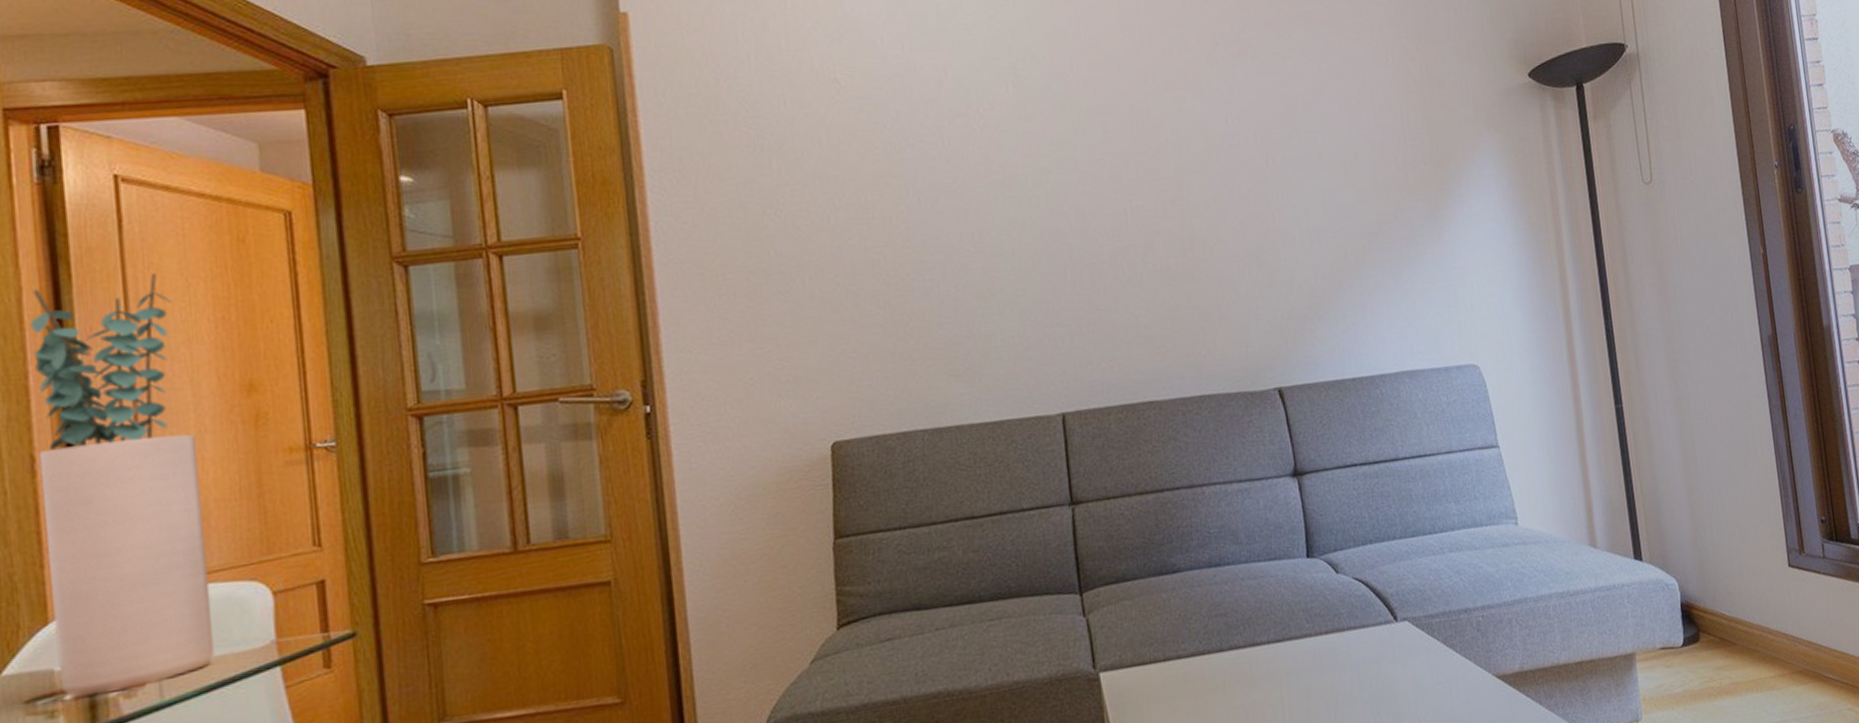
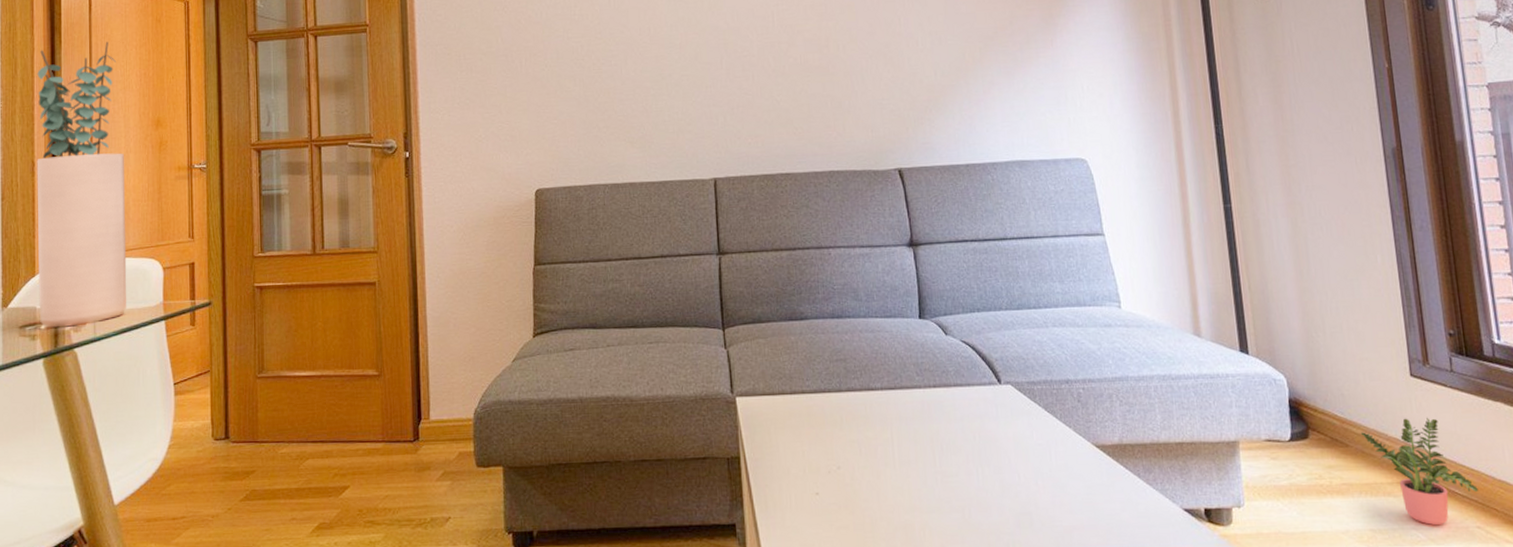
potted plant: none [1746,606,1849,714] -> present [1360,417,1478,526]

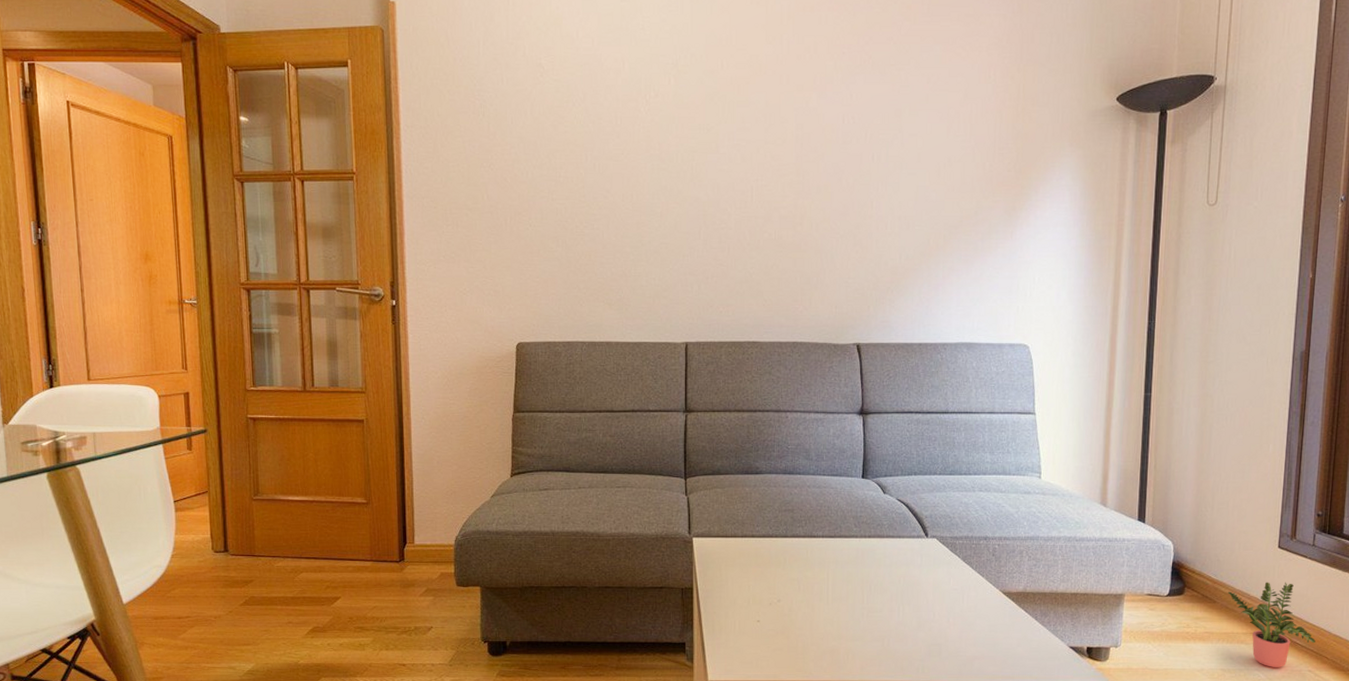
vase: present [37,42,127,328] -> none [20,172,126,445]

